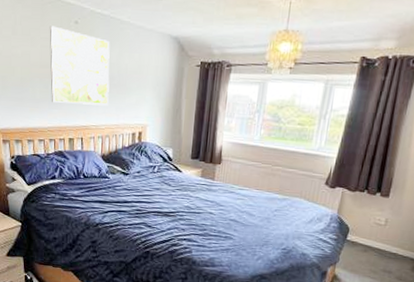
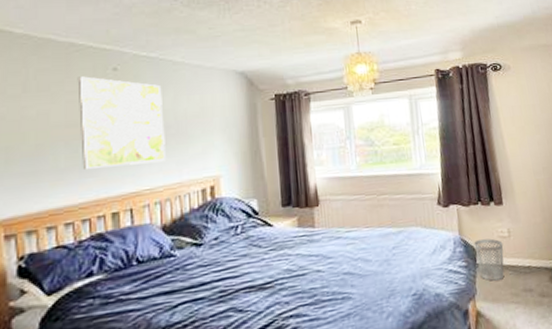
wastebasket: none [346,221,377,257] -> present [474,238,504,281]

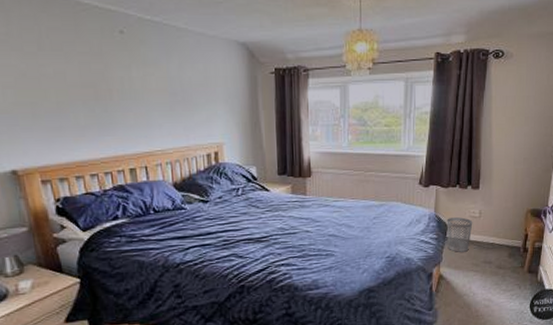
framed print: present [77,76,166,169] -> none [87,38,174,128]

